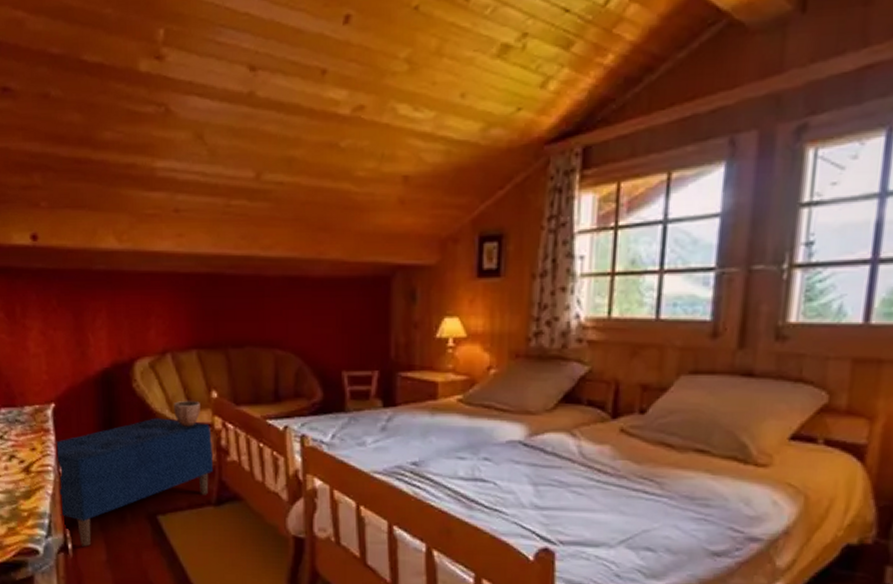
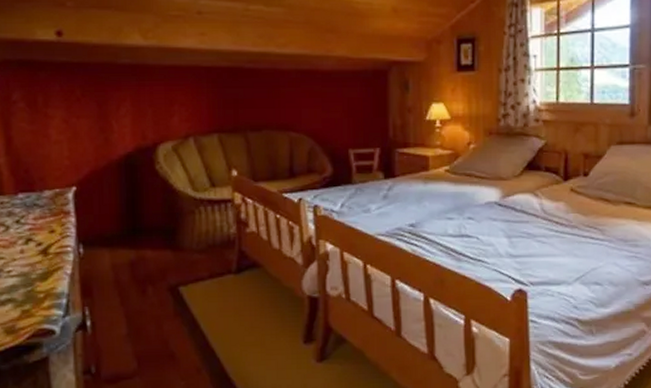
bench: present [55,418,213,547] -> none [75,196,233,323]
decorative bowl: present [173,400,200,428] -> none [195,179,221,204]

